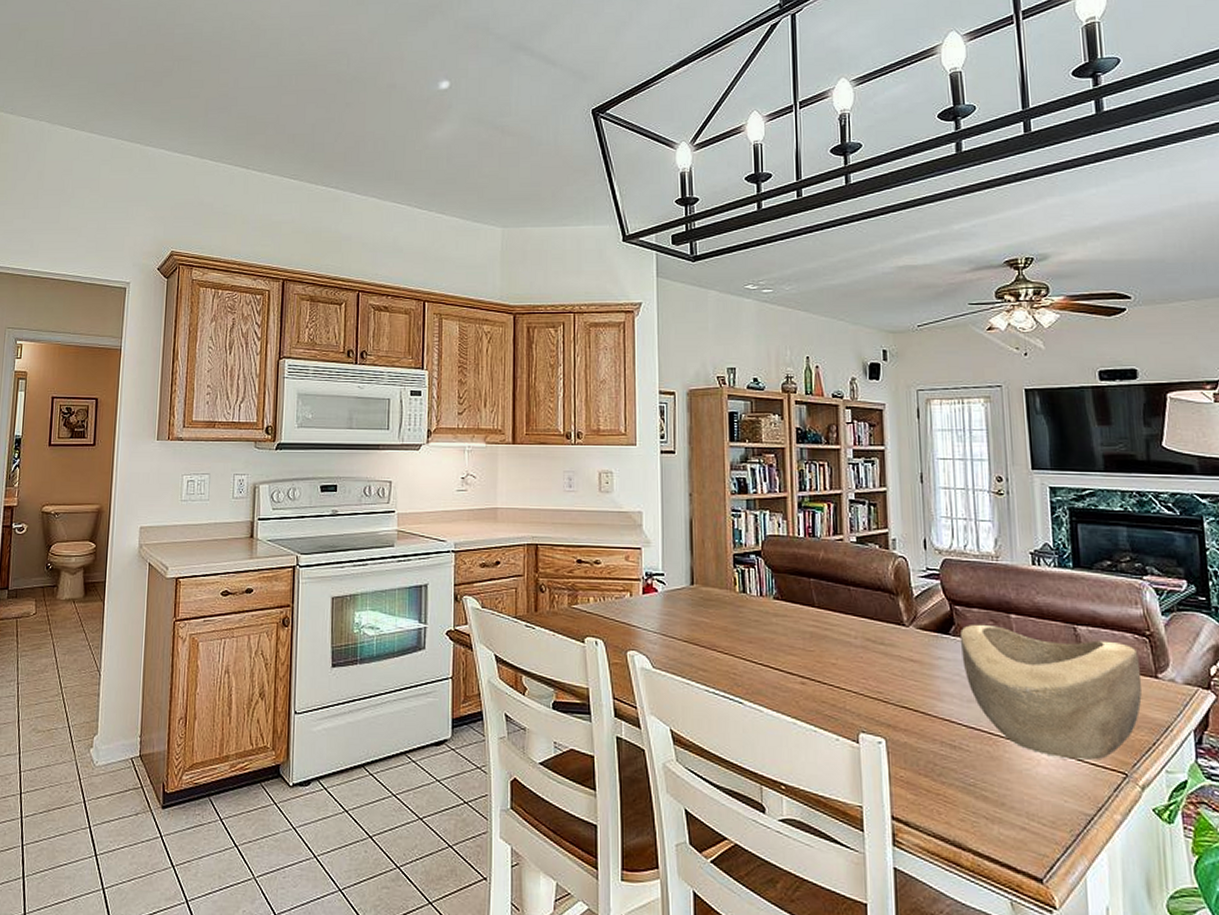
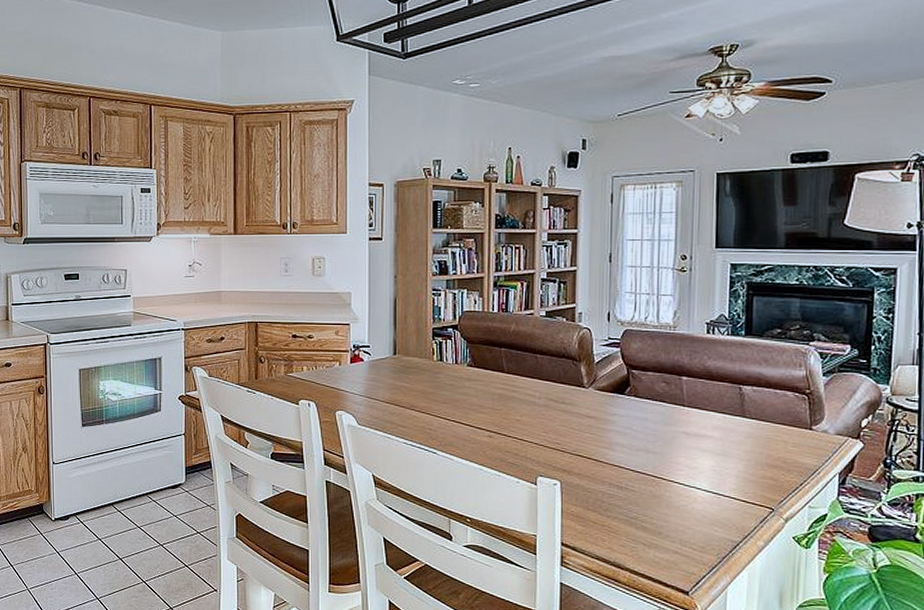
decorative bowl: present [959,624,1143,761] -> none [634,385,797,498]

